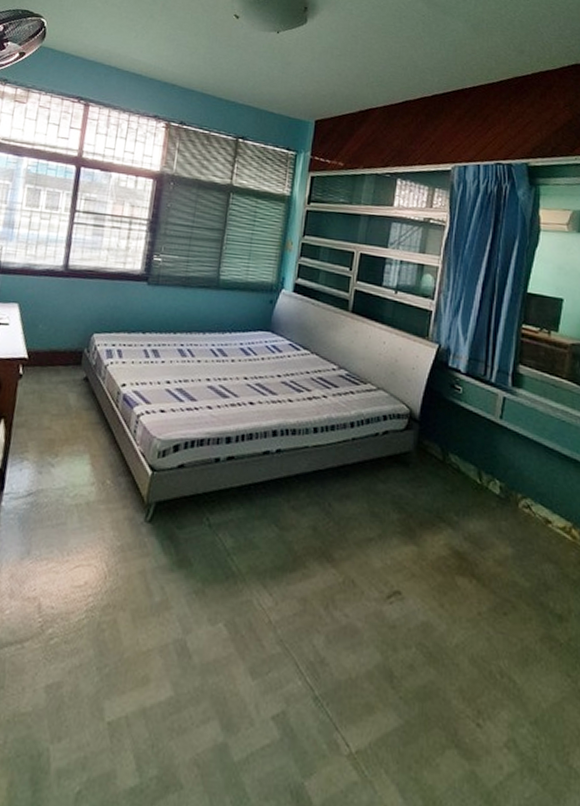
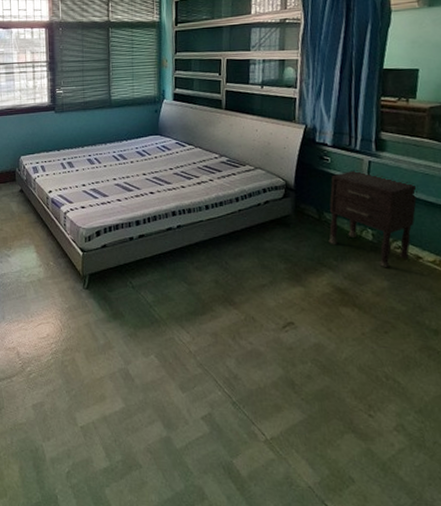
nightstand: none [451,405,553,531] -> present [328,170,418,268]

